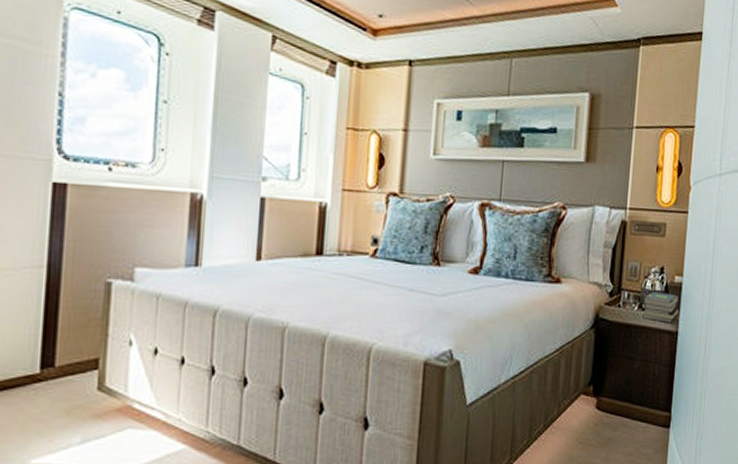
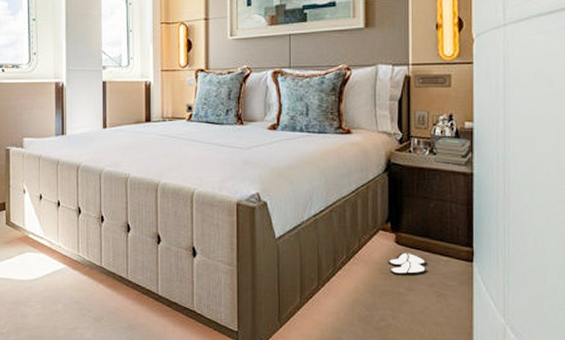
slippers: none [586,418,626,444] -> present [388,252,427,275]

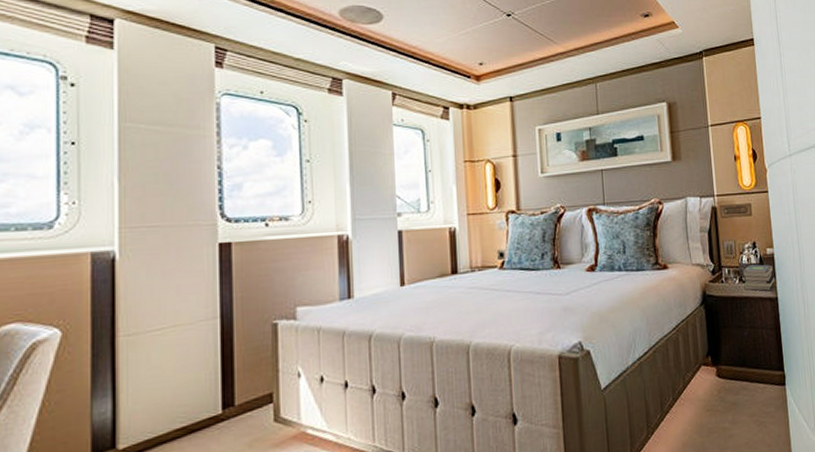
slippers: present [388,252,427,275] -> none [711,384,747,410]

